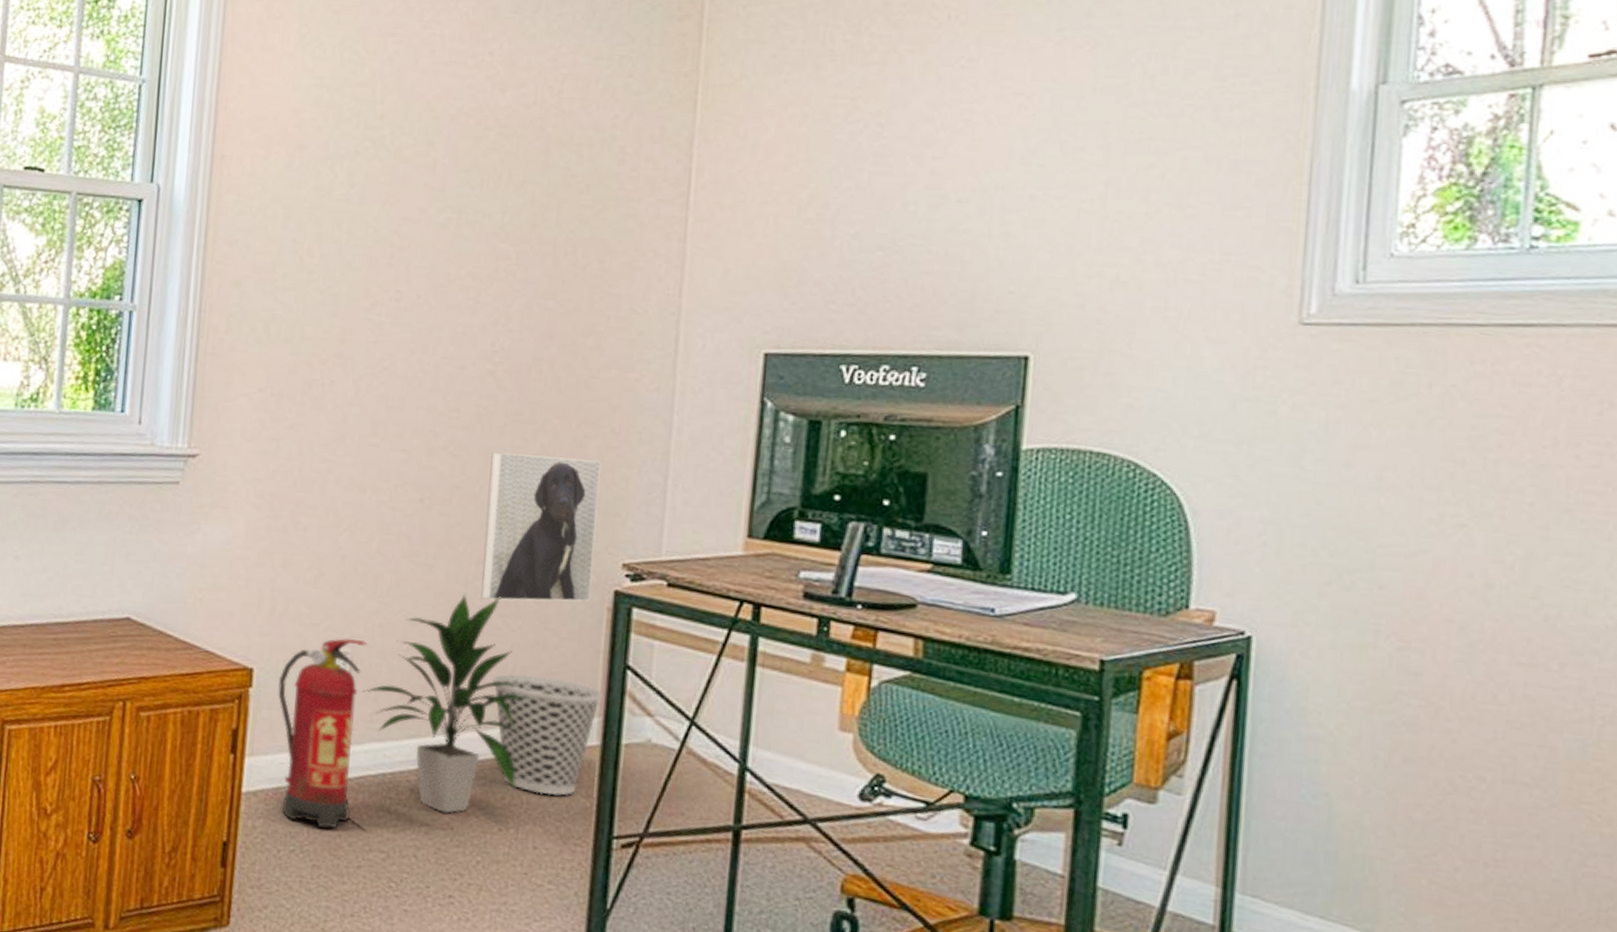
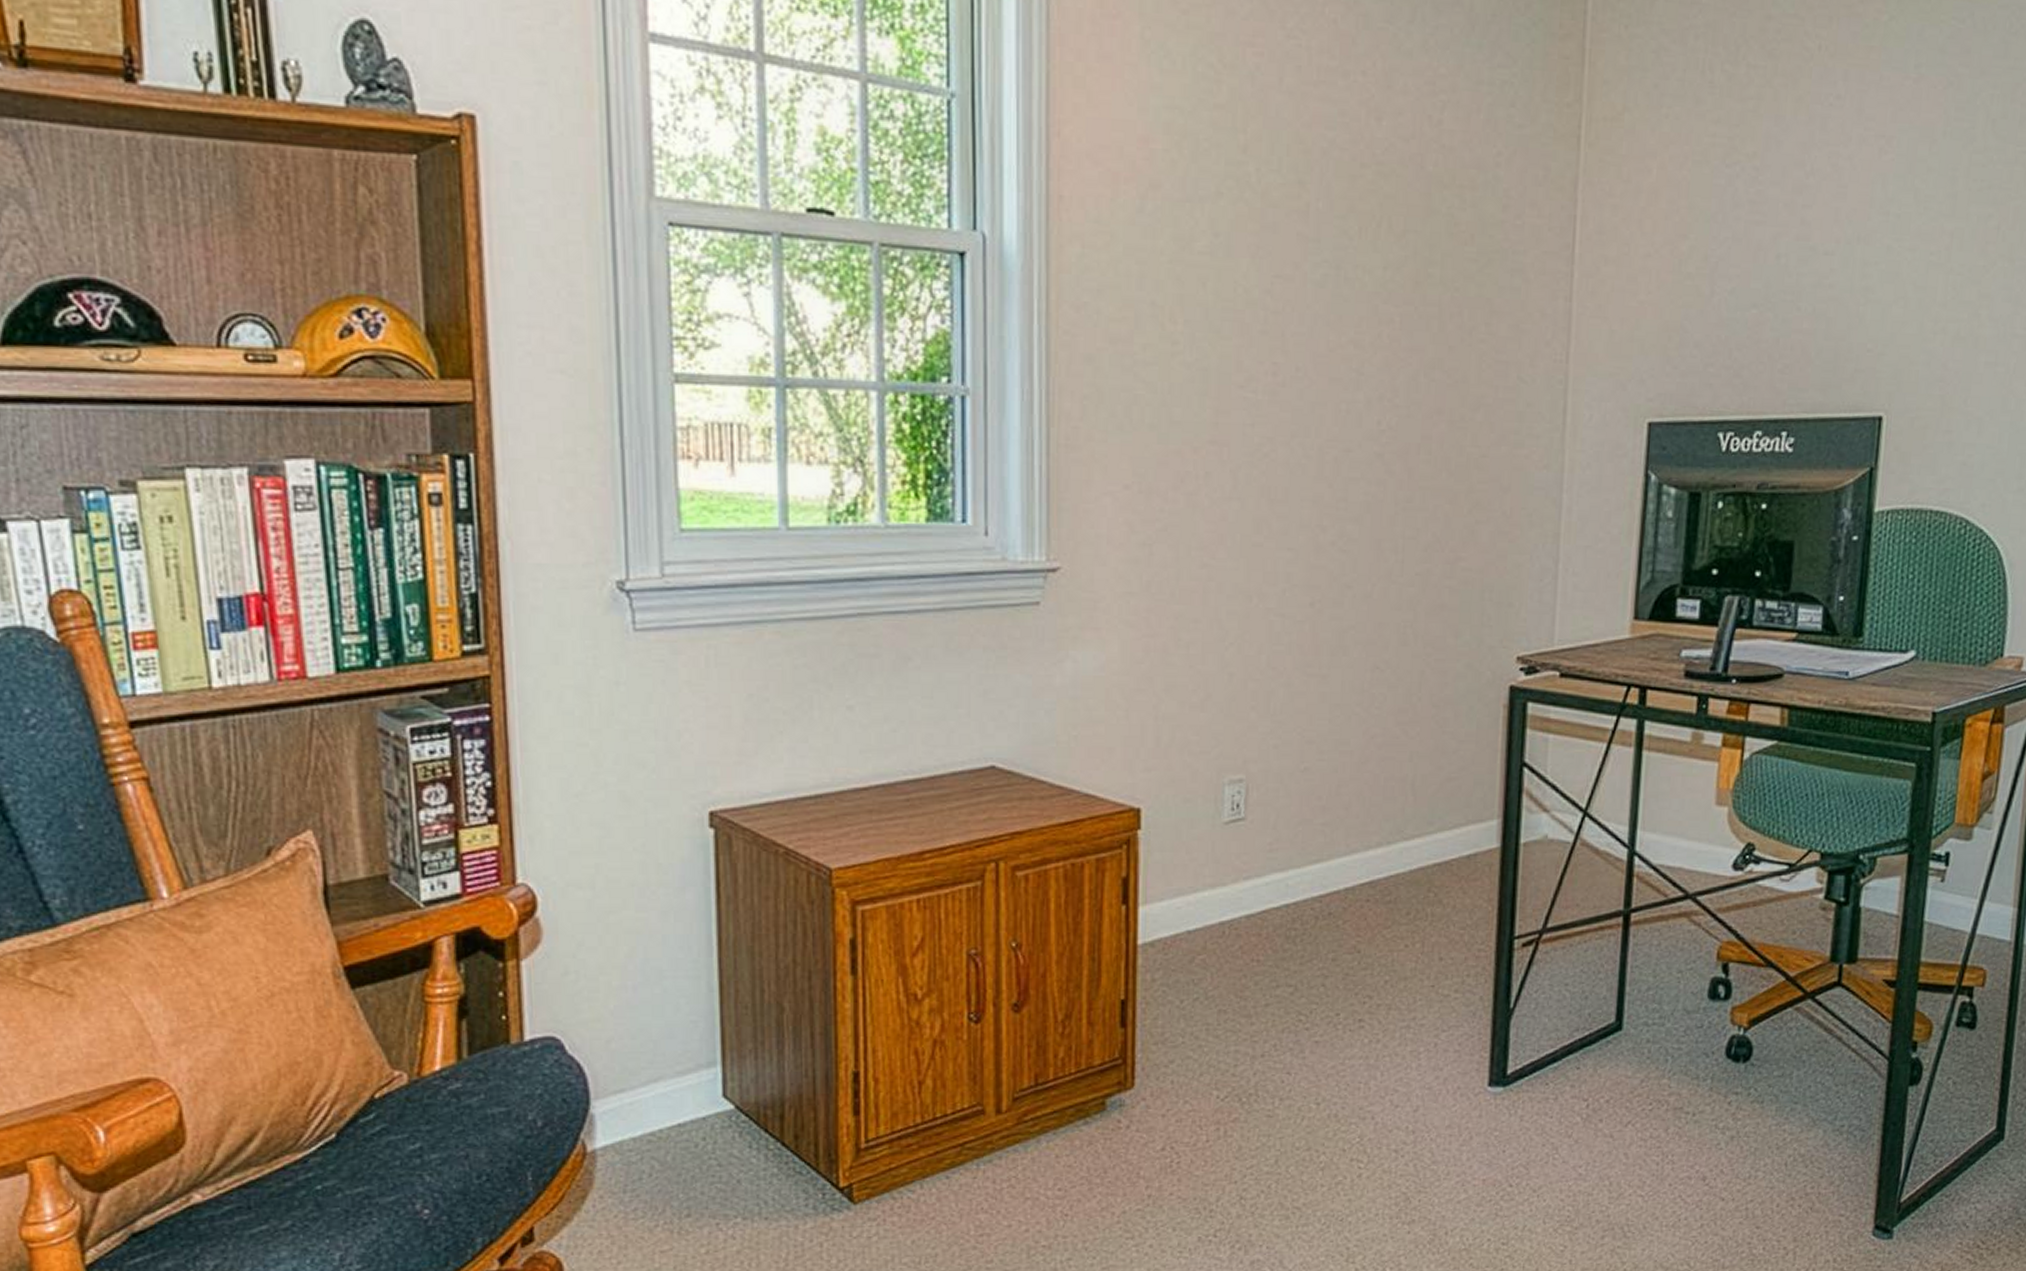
fire extinguisher: present [278,637,368,829] -> none [1170,763,1263,971]
indoor plant: present [361,594,534,813] -> none [1259,703,1434,937]
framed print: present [481,452,601,602] -> none [1378,545,1494,709]
wastebasket: present [492,674,602,796] -> none [1393,782,1501,904]

